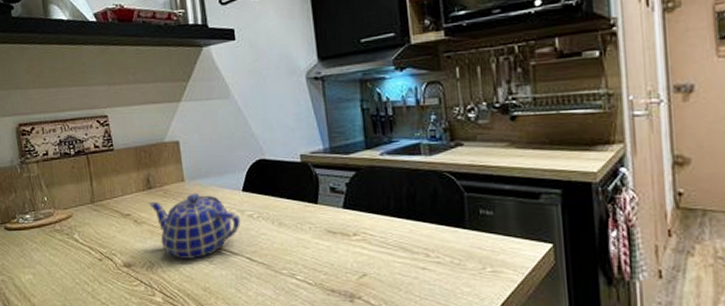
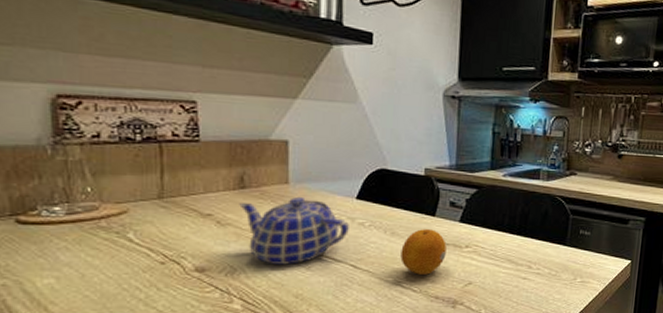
fruit: none [290,218,335,266] -> present [400,229,447,275]

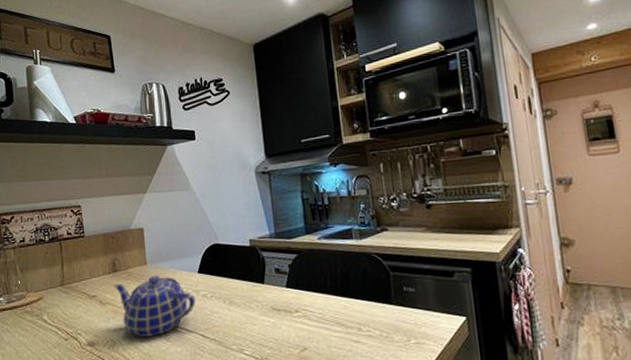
fruit: present [400,229,447,275] -> none [239,296,279,342]

